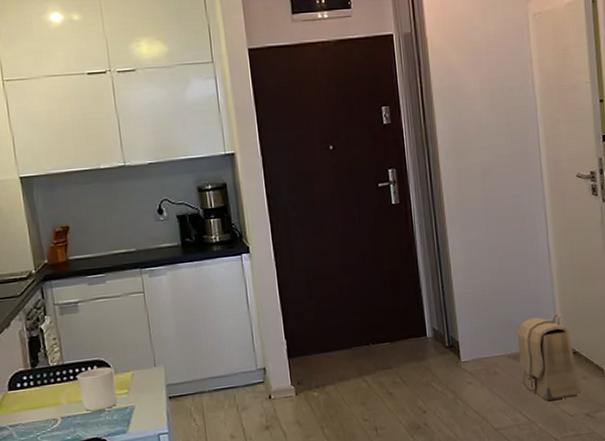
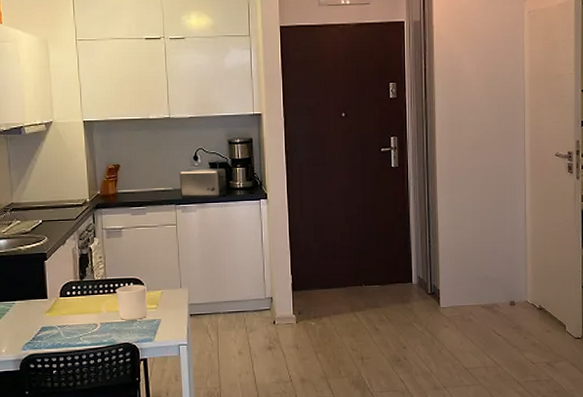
toaster: none [142,221,202,262] -> present [179,168,227,200]
backpack: present [518,313,581,401] -> none [492,273,543,348]

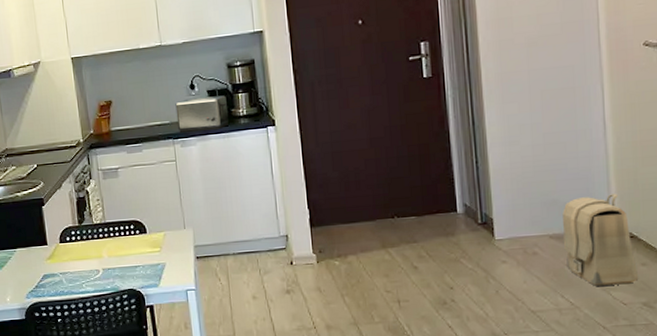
mug: present [116,284,148,321] -> none [116,226,151,266]
backpack: none [492,273,543,348] -> present [563,193,638,286]

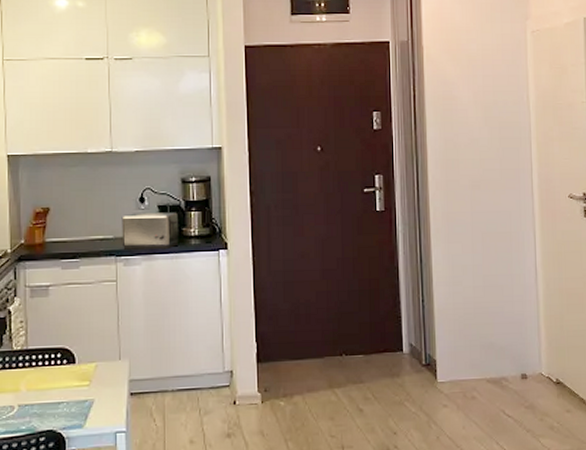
backpack: present [563,193,638,286] -> none [499,339,563,433]

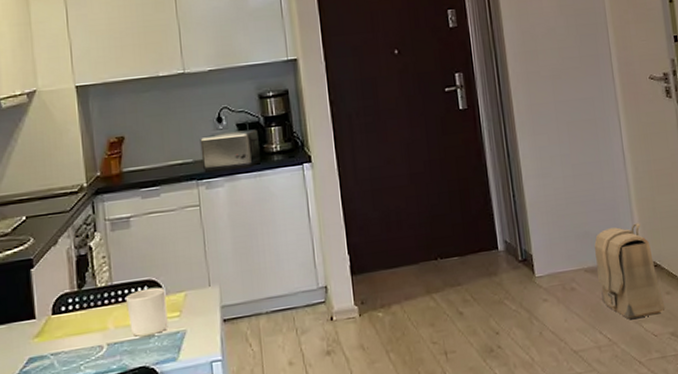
mug: none [39,355,77,402] -> present [126,287,168,337]
backpack: none [499,339,563,433] -> present [594,223,664,319]

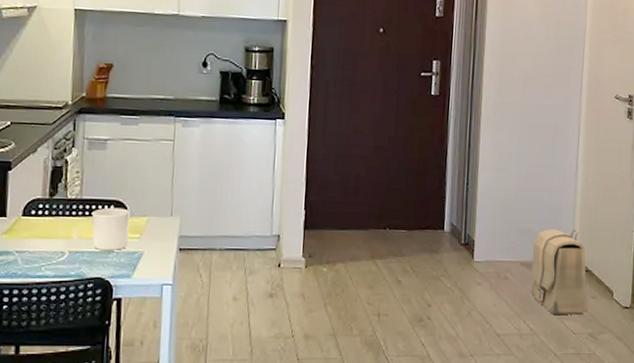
toaster: present [200,129,261,173] -> none [182,76,239,115]

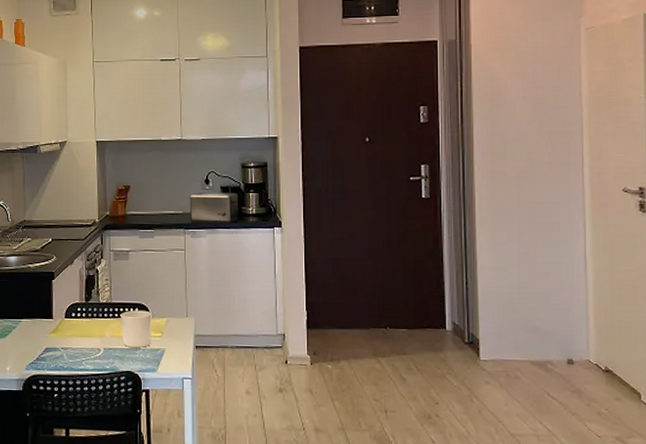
toaster: none [182,76,239,115] -> present [189,192,239,225]
backpack: present [531,229,588,315] -> none [544,327,612,417]

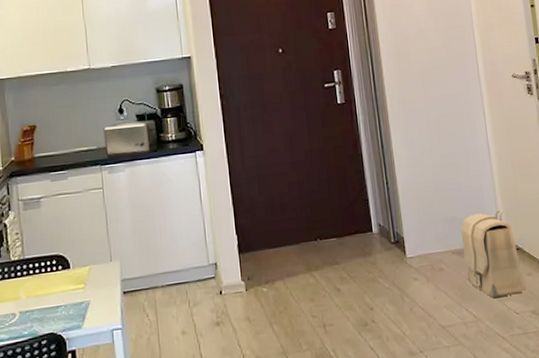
mug: present [121,310,152,348] -> none [36,261,74,306]
backpack: none [544,327,612,417] -> present [461,209,526,298]

